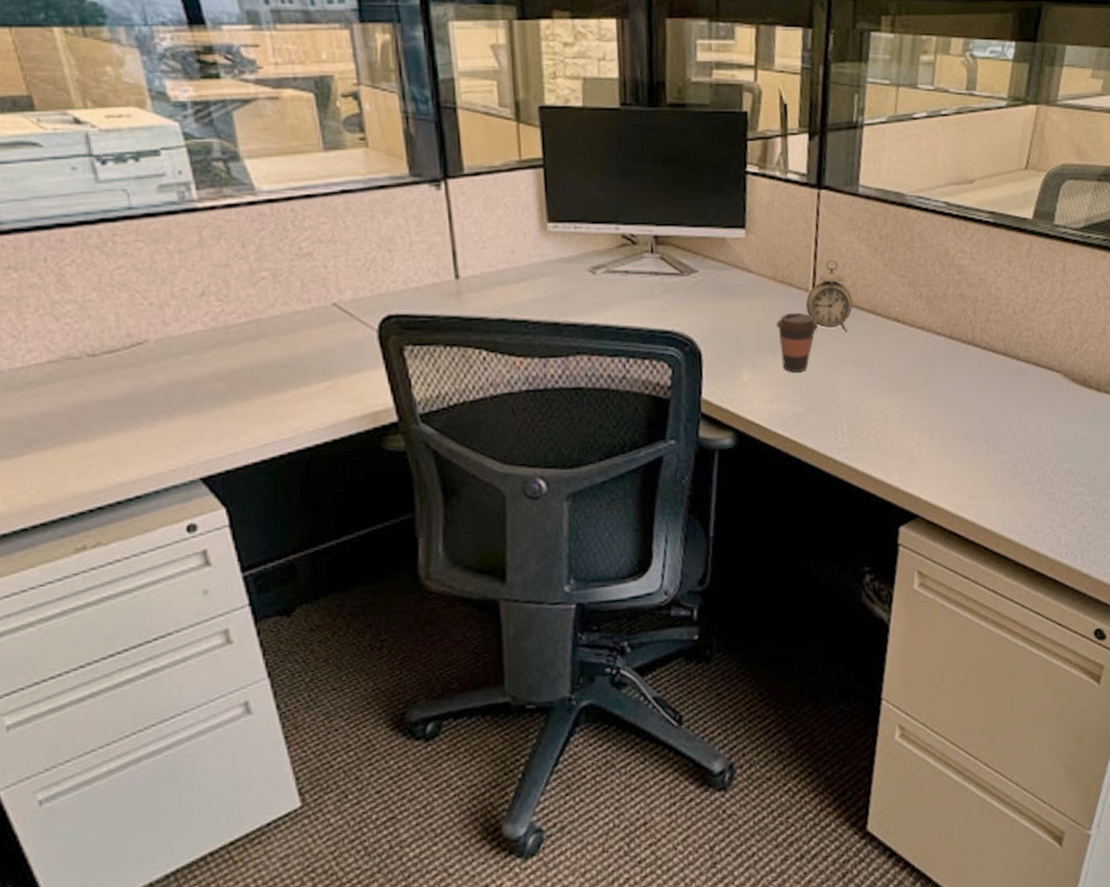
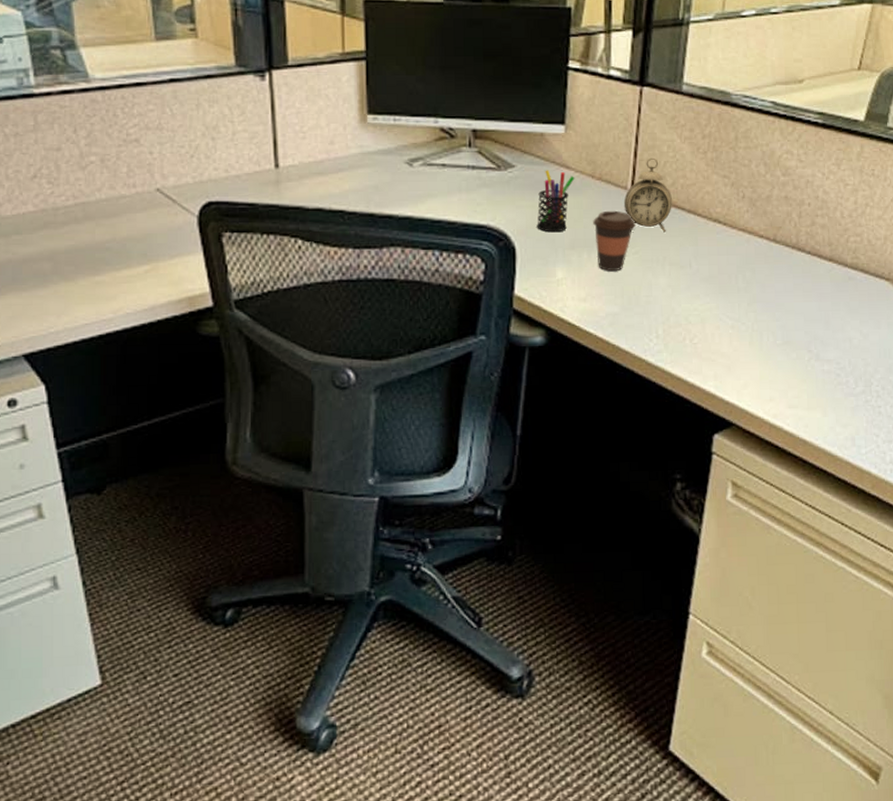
pen holder: none [721,274,757,336] -> present [537,170,575,233]

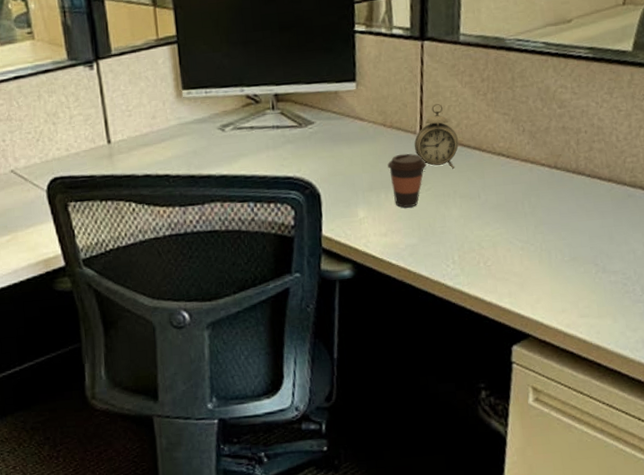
pen holder: present [537,170,575,233] -> none [337,123,369,178]

